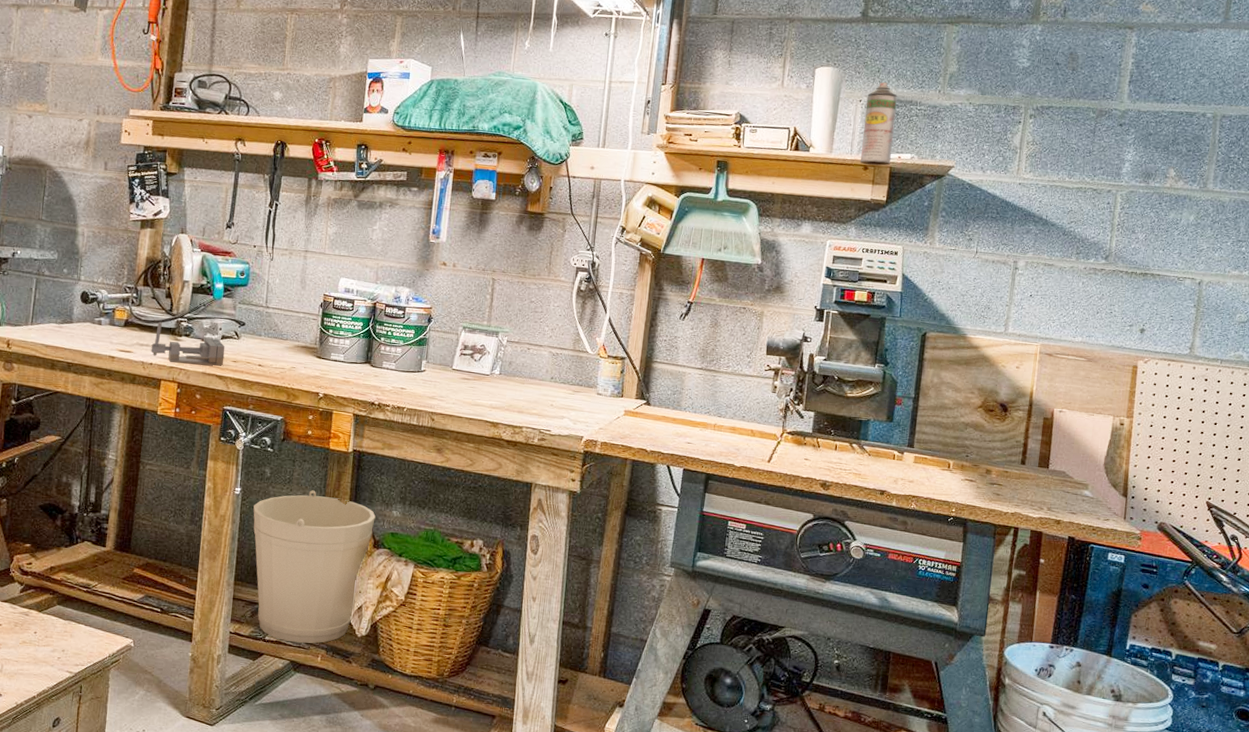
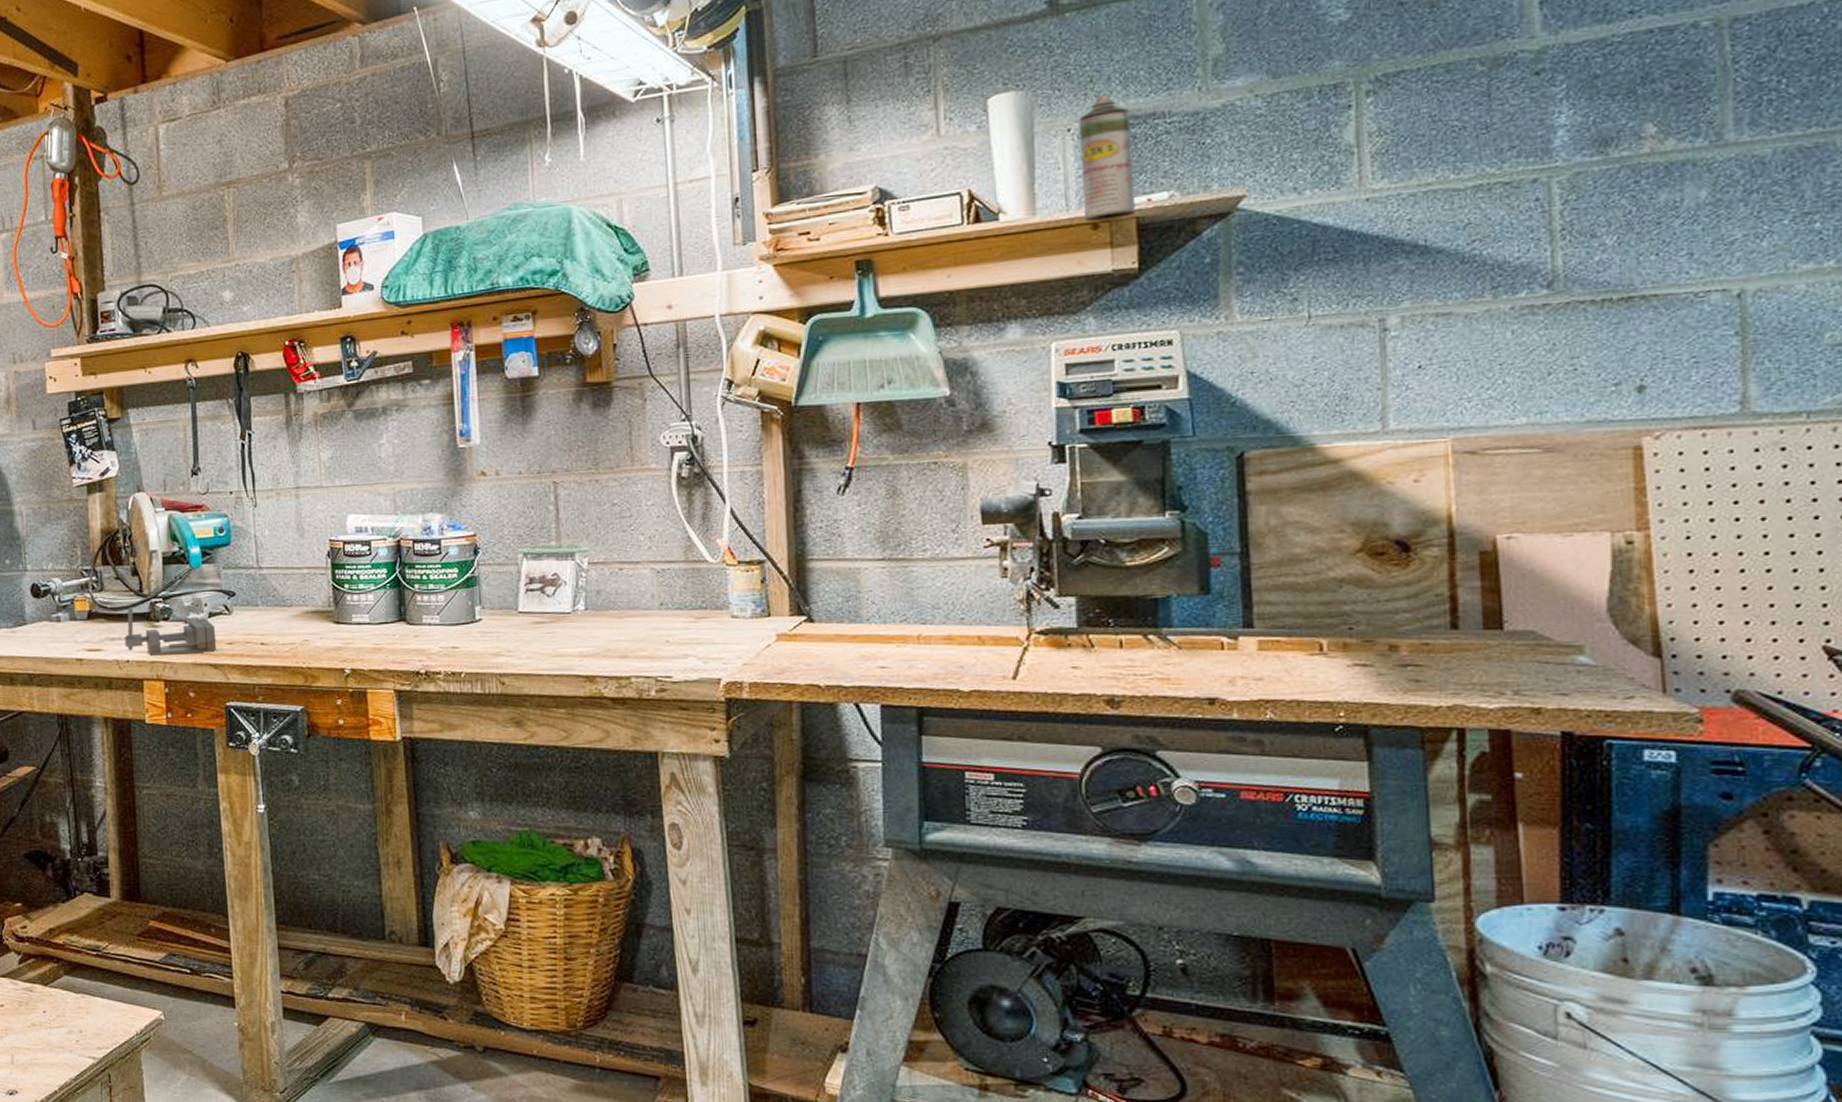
bucket: present [253,490,376,644] -> none [285,796,447,999]

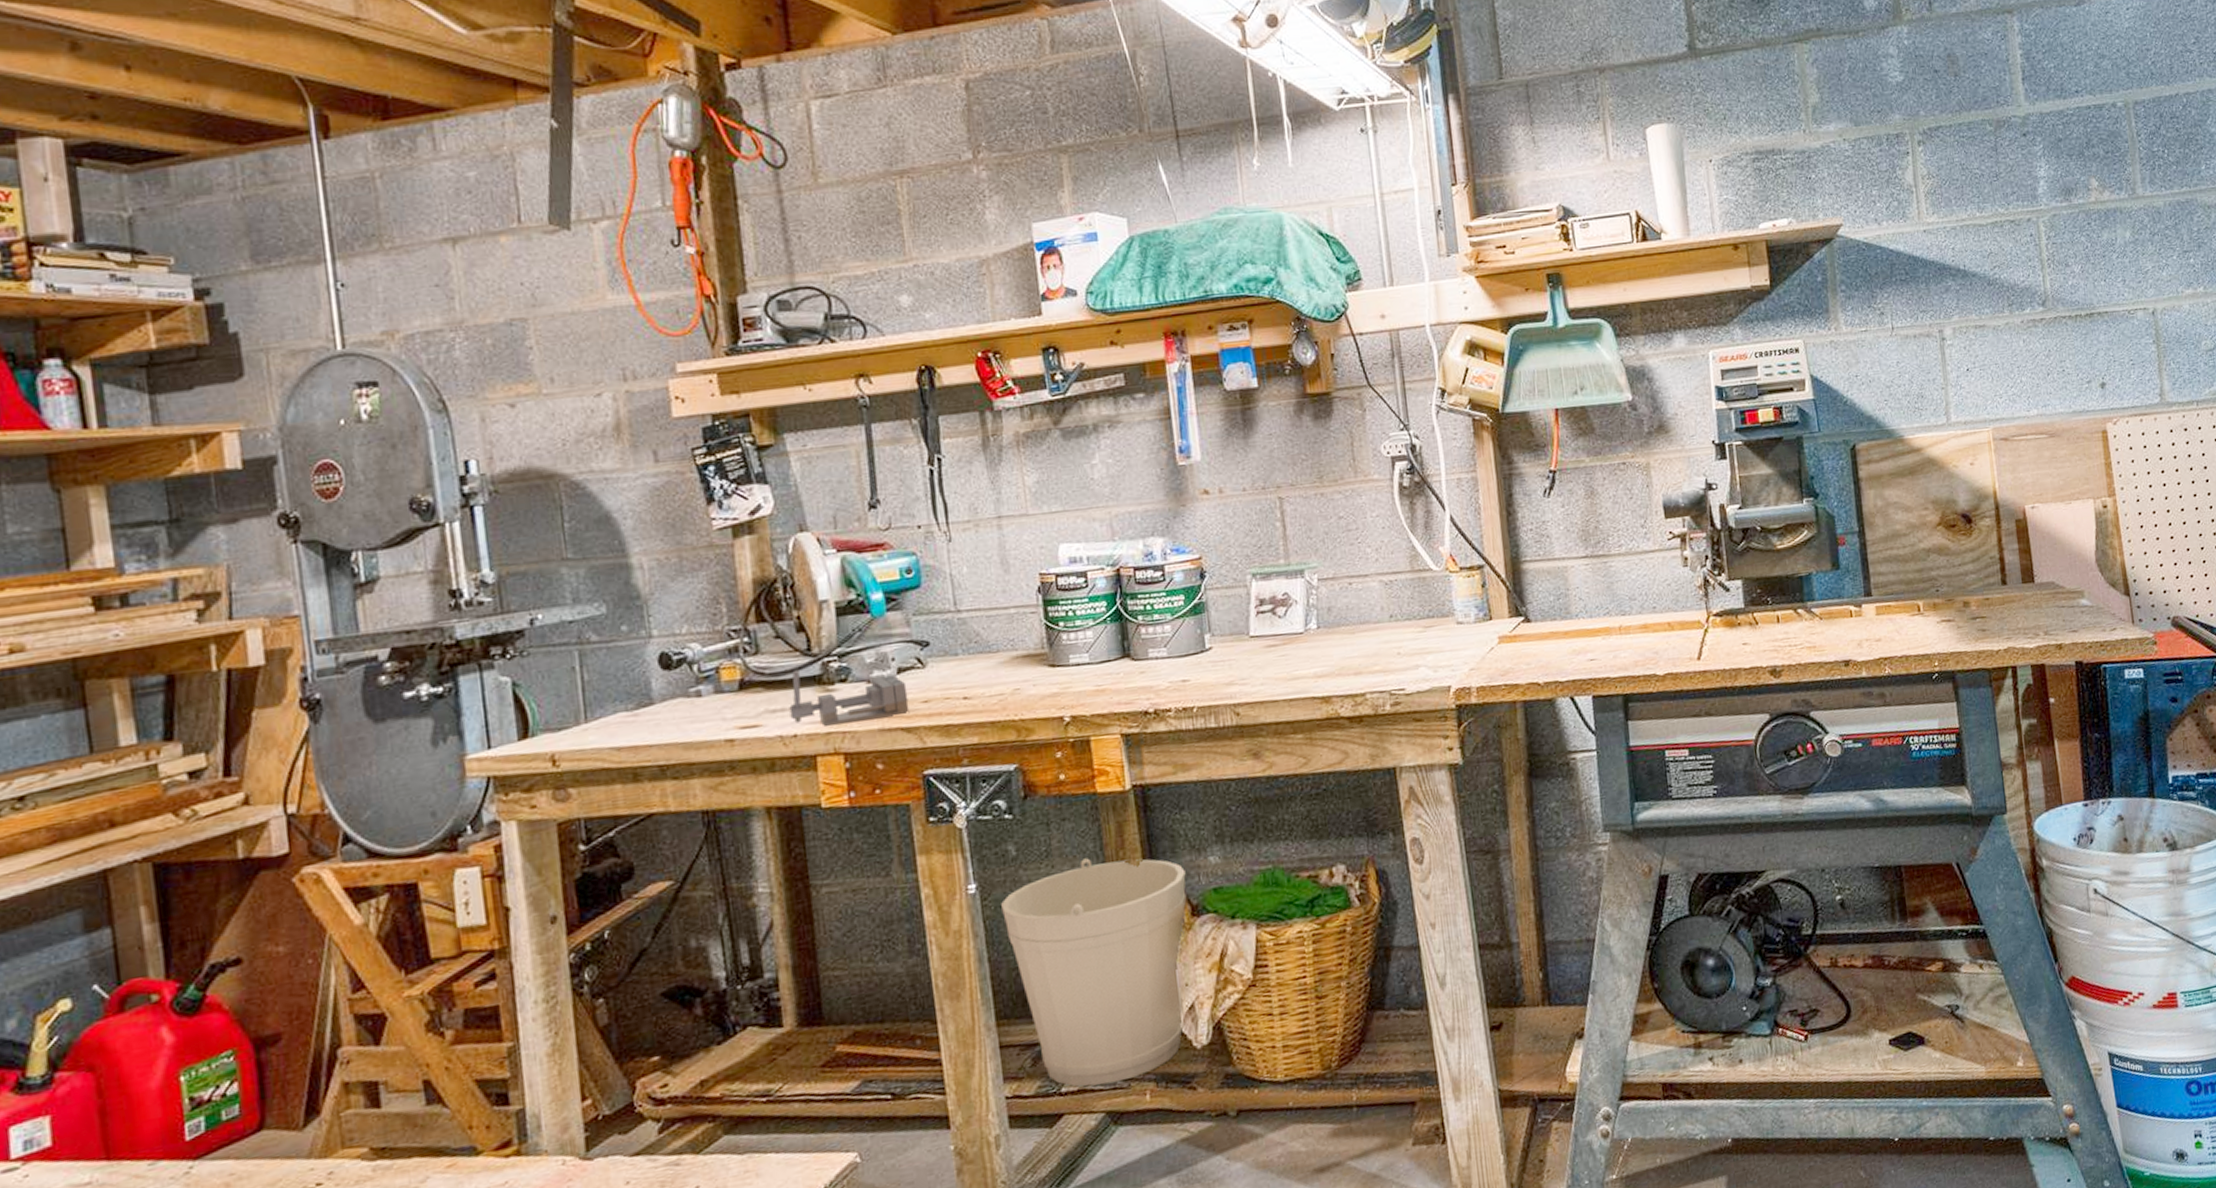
bucket: none [285,796,447,999] -> present [1001,858,1187,1087]
aerosol can: present [1078,95,1137,222] -> none [1717,131,1766,244]

